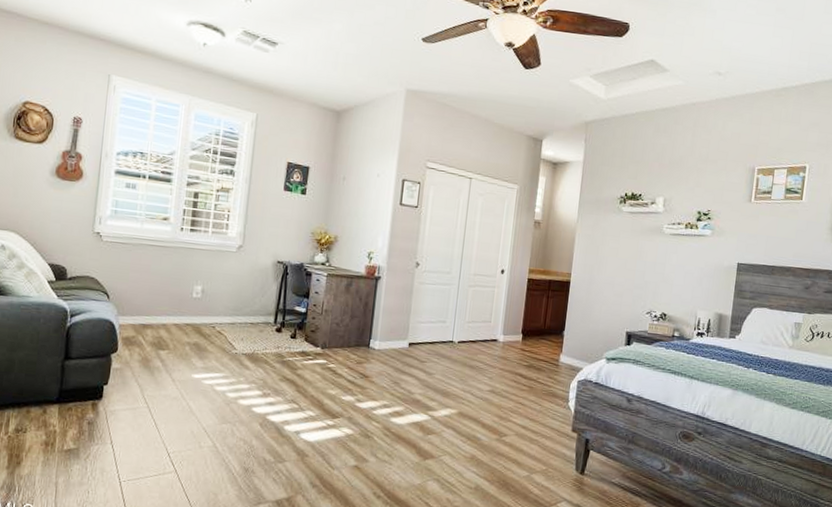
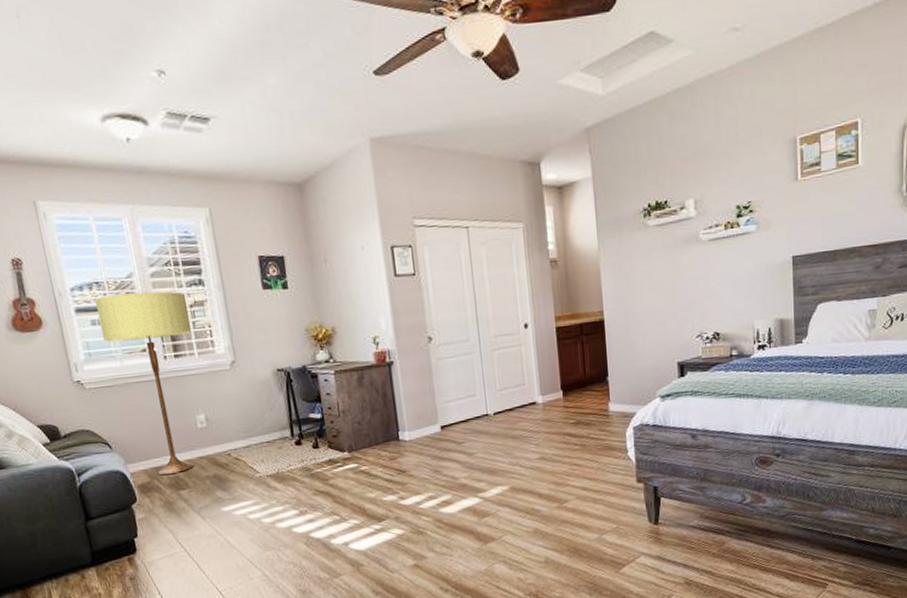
floor lamp: none [132,165,216,334] -> present [94,291,193,475]

